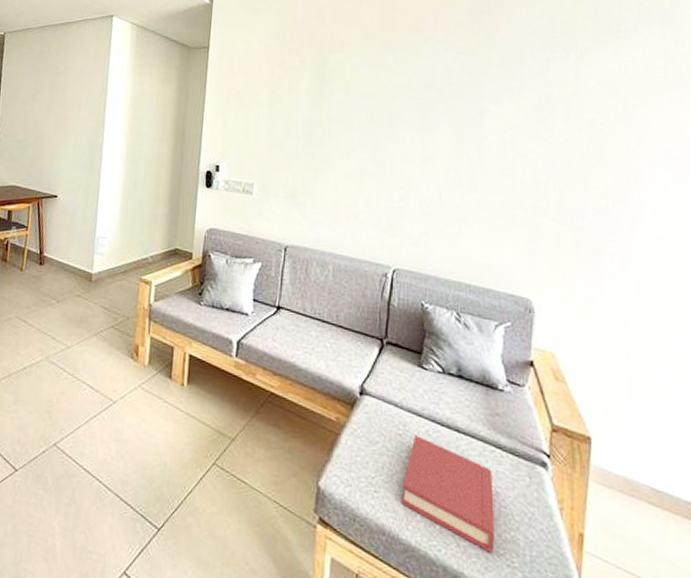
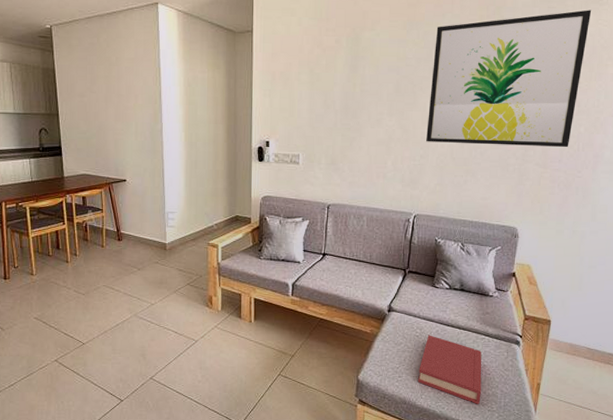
wall art: none [407,42,607,202] -> present [426,10,592,148]

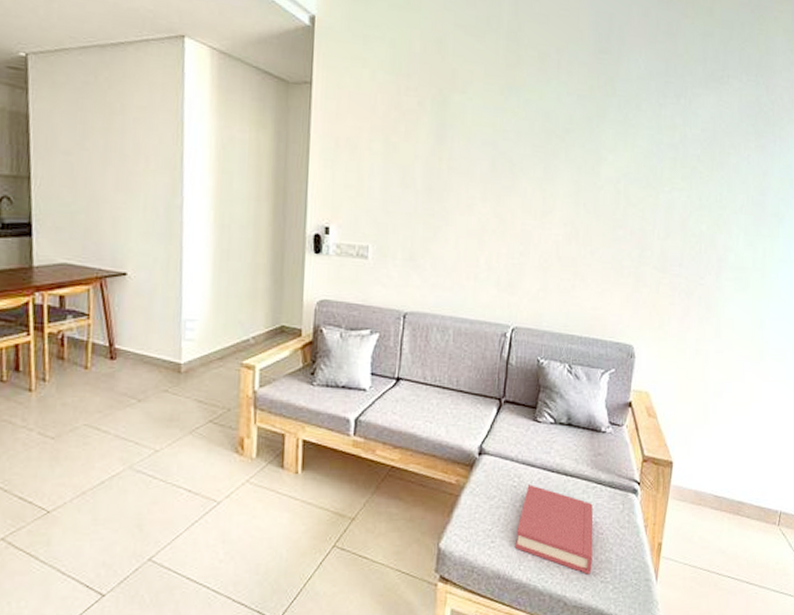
wall art: present [426,10,592,148] -> none [527,88,712,249]

